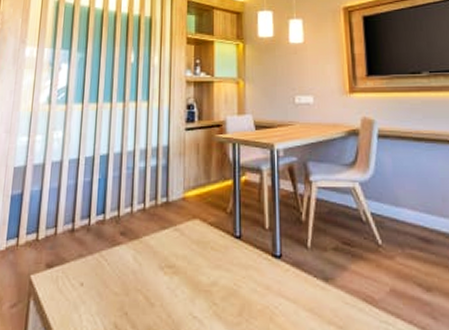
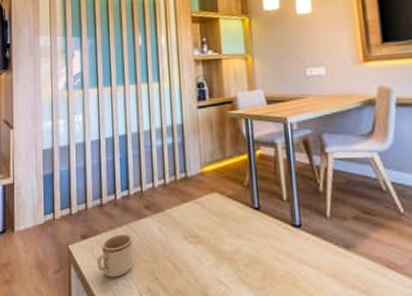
mug: none [61,263,103,313] -> present [97,234,133,278]

